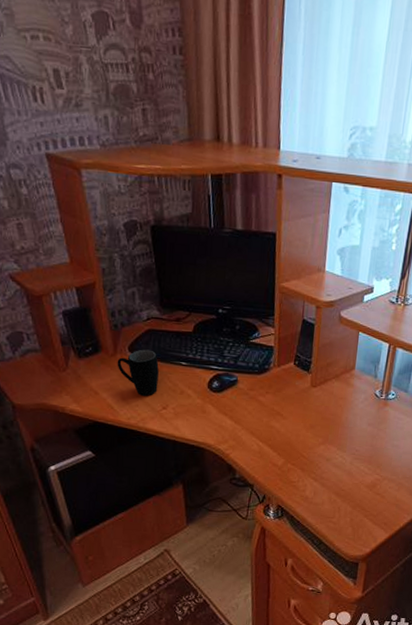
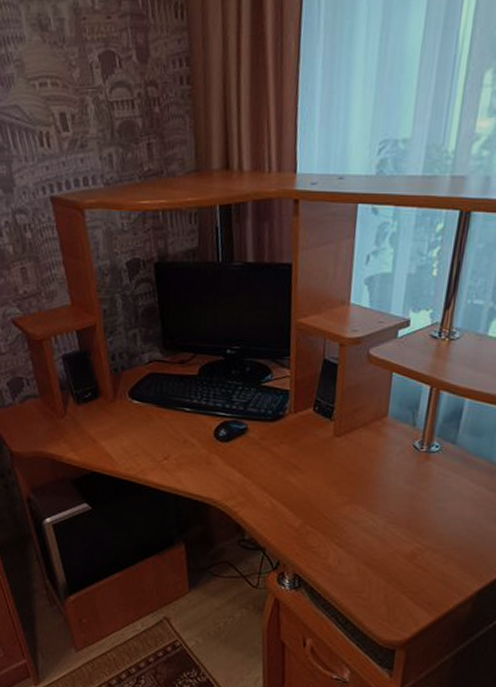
mug: present [117,349,159,396] -> none [116,394,161,445]

